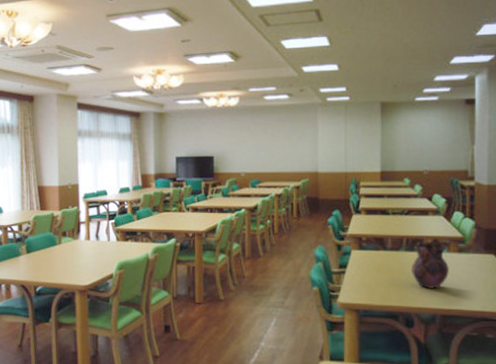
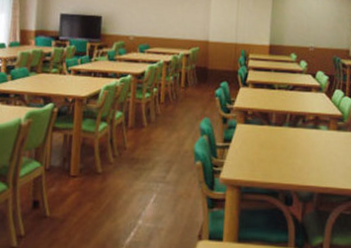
vase: present [410,243,449,289] -> none [292,119,328,166]

